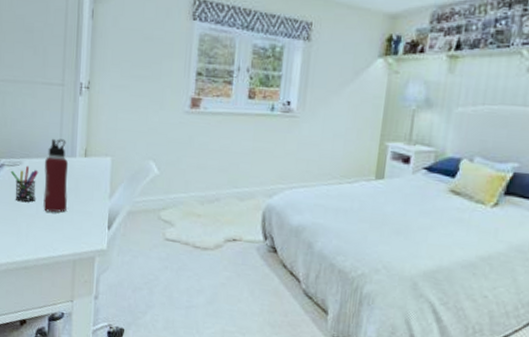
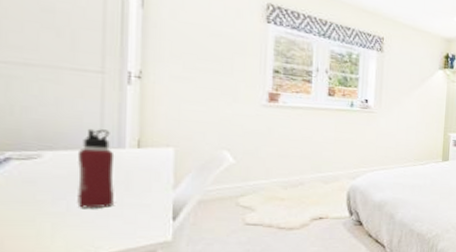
pen holder: present [10,165,39,202] -> none [21,158,69,200]

